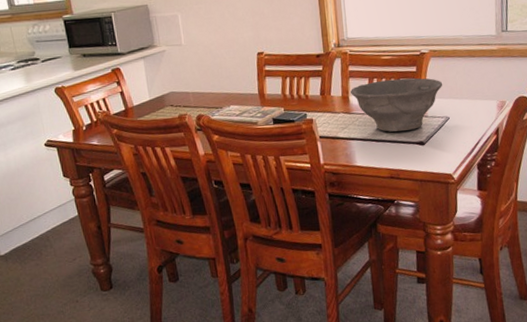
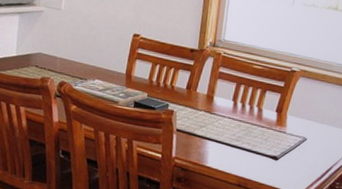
bowl: present [350,78,443,132] -> none [216,87,307,143]

